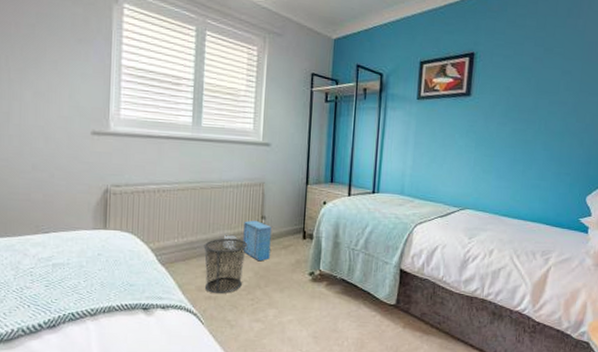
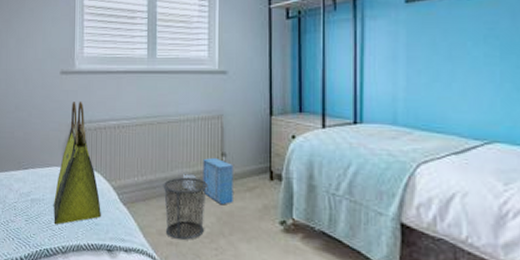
tote bag: none [81,163,137,289] -> present [54,101,101,225]

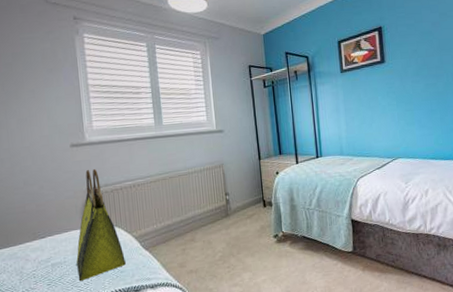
waste bin: present [163,177,207,241] -> none [179,216,217,268]
storage bin: present [182,157,233,205] -> none [195,197,238,233]

